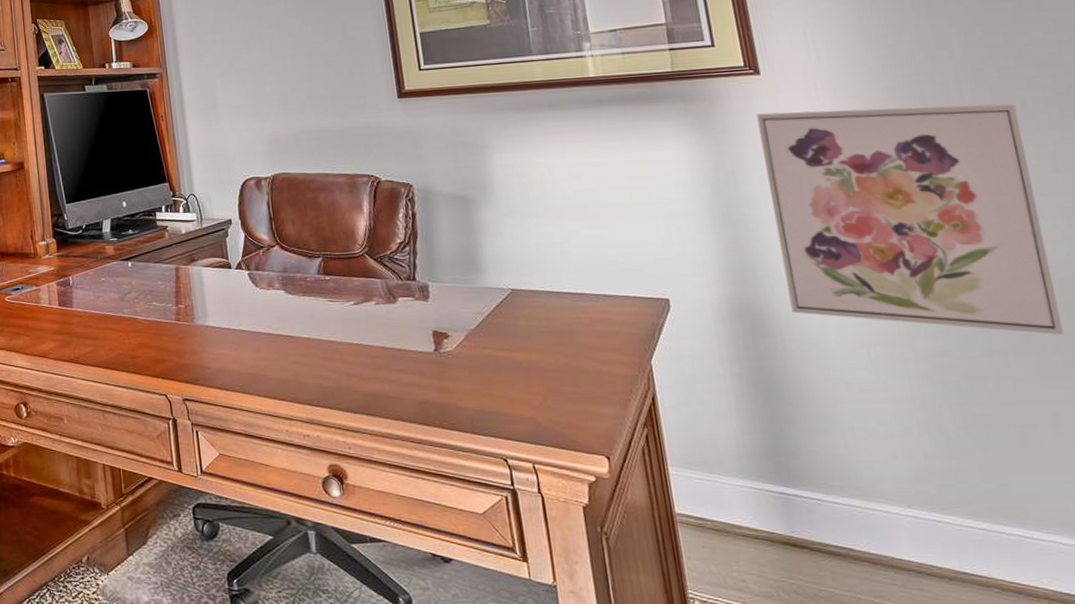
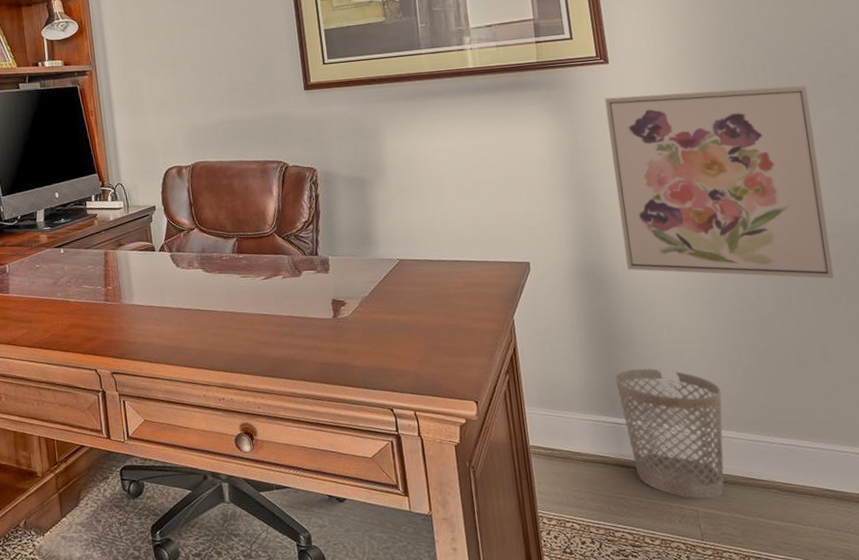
wastebasket: none [780,430,928,594] -> present [615,368,724,499]

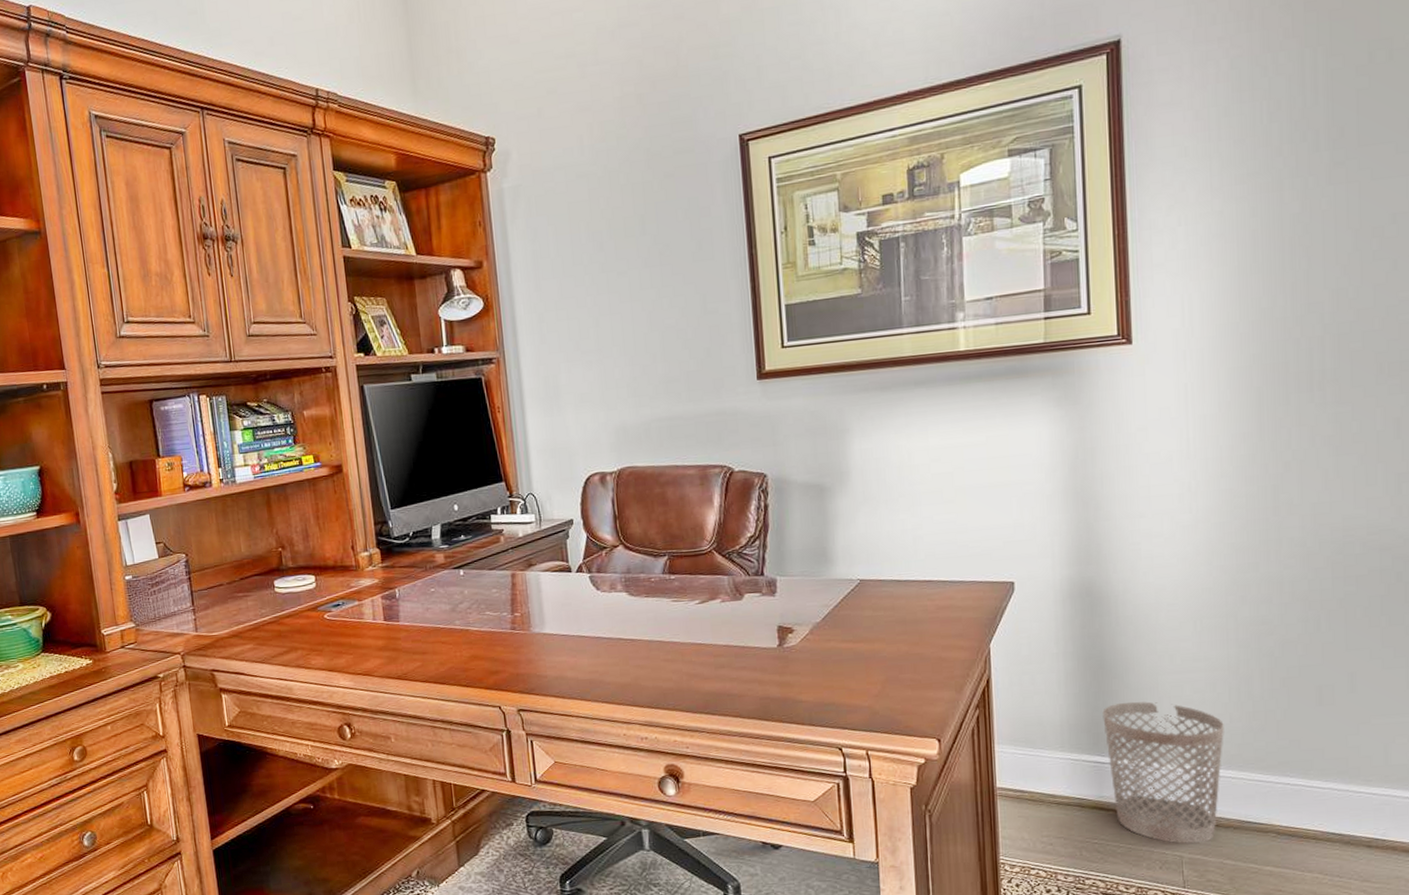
wall art: present [604,85,834,279] -> none [1122,368,1374,599]

